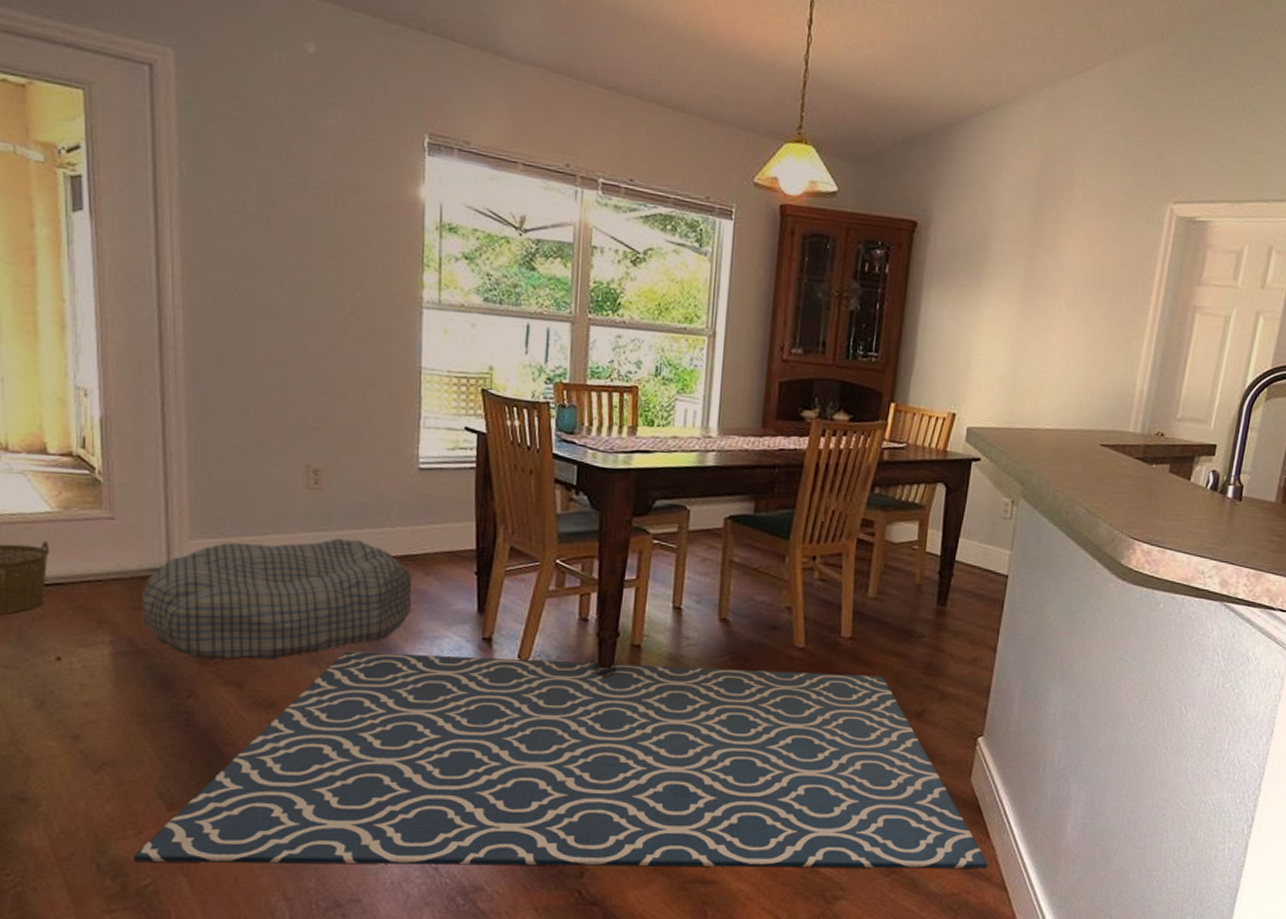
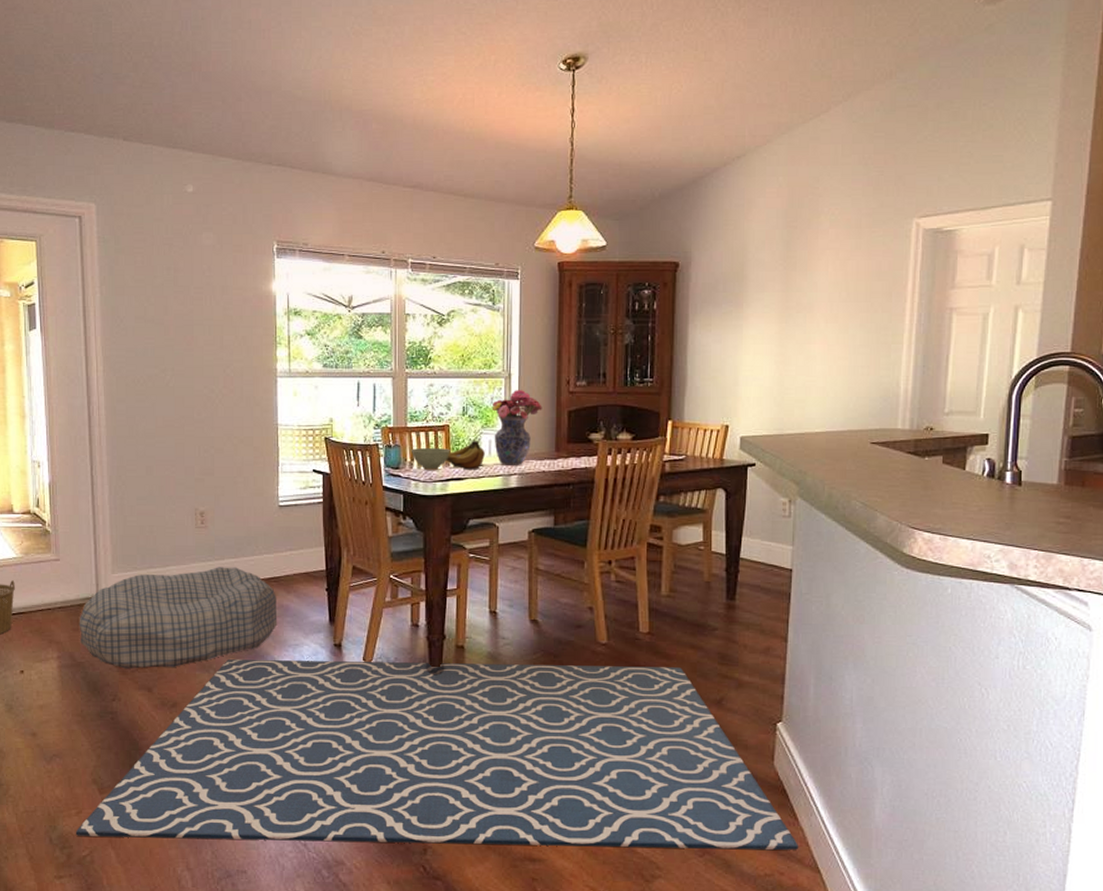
bowl: none [590,411,638,440] -> present [412,447,451,471]
fruit: none [633,406,679,442] -> present [447,440,485,470]
flower arrangement: none [690,352,750,441] -> present [493,390,542,465]

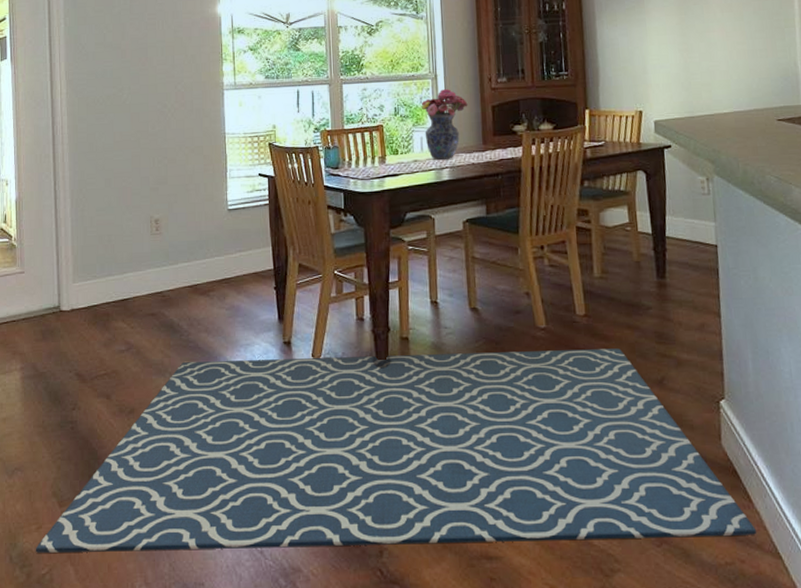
dog bed: present [79,567,278,669] -> none [41,271,229,377]
bowl: present [412,447,451,471] -> none [349,146,386,169]
fruit: present [447,440,485,470] -> none [382,137,418,166]

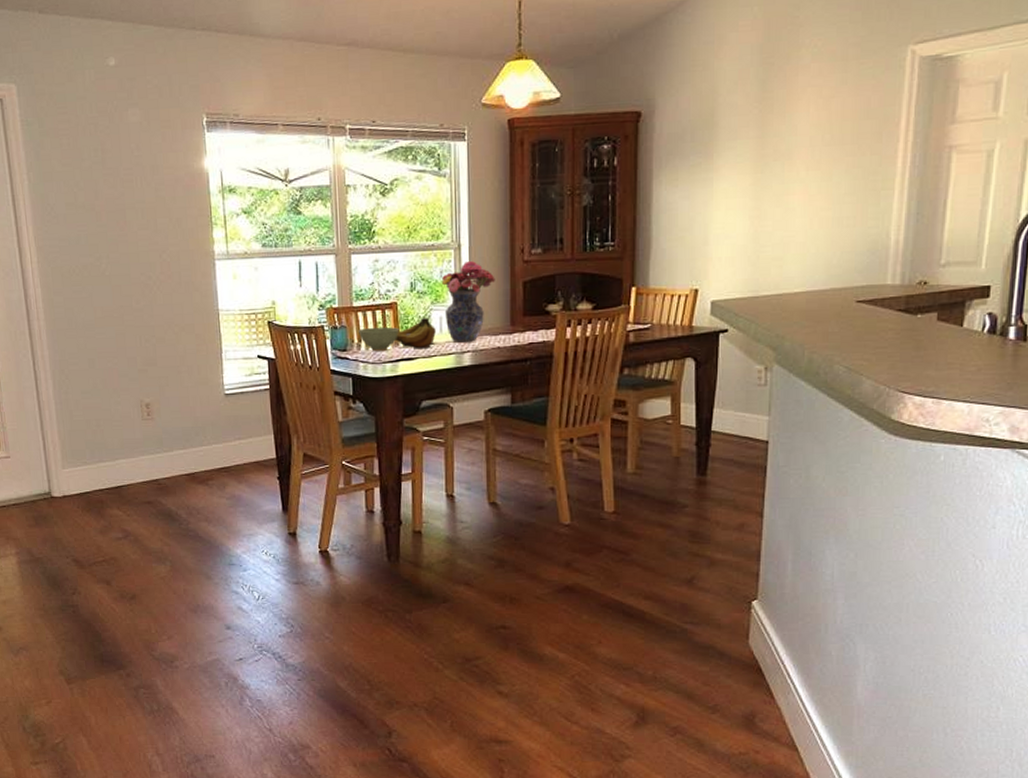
rug: present [35,348,757,553] -> none [47,547,776,729]
bowl: none [349,146,386,169] -> present [359,326,400,352]
fruit: none [382,137,418,166] -> present [396,317,436,349]

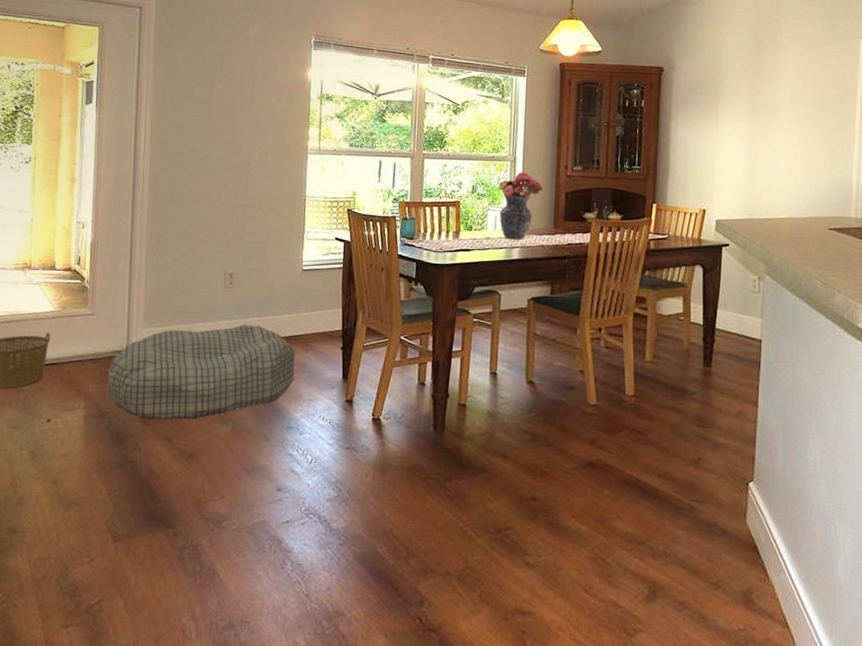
dog bed: none [34,458,231,563] -> present [107,325,295,420]
bowl: present [359,326,400,352] -> none [425,220,460,242]
fruit: present [396,317,436,349] -> none [457,215,491,242]

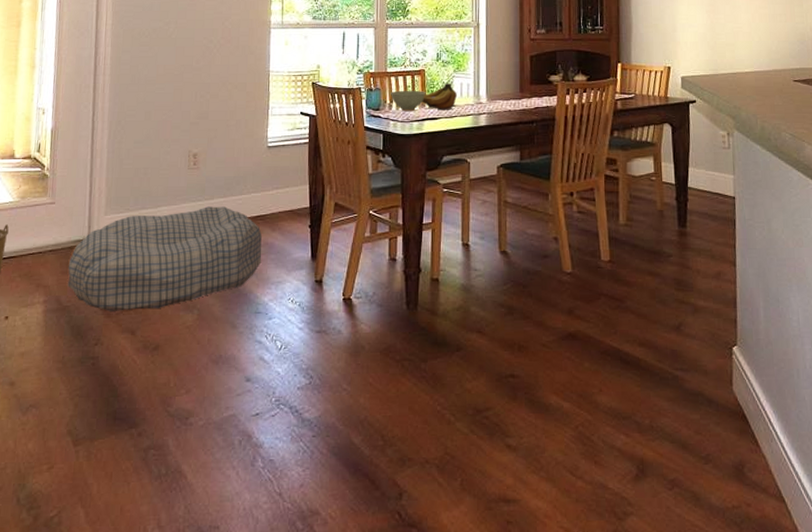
bowl: none [425,220,460,242] -> present [391,90,426,112]
fruit: none [457,215,491,242] -> present [423,83,457,110]
flower arrangement: present [499,172,543,239] -> none [463,38,507,105]

